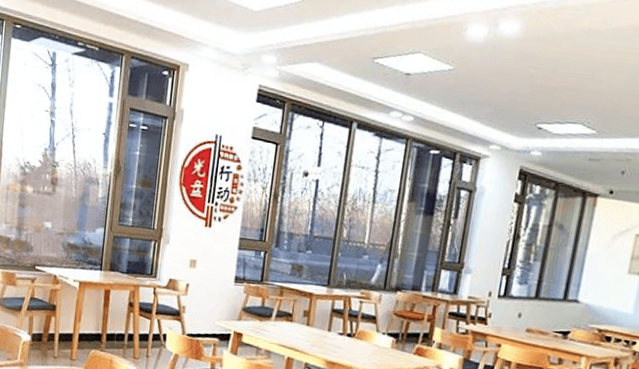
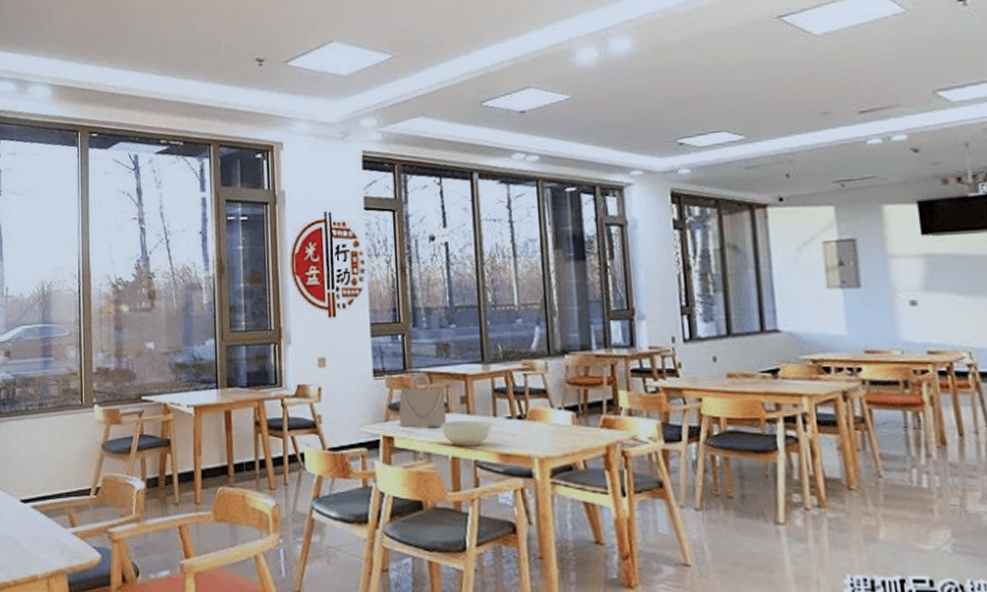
handbag: none [248,285,294,333] -> present [397,373,449,428]
bowl: none [283,328,325,352] -> present [441,420,492,447]

